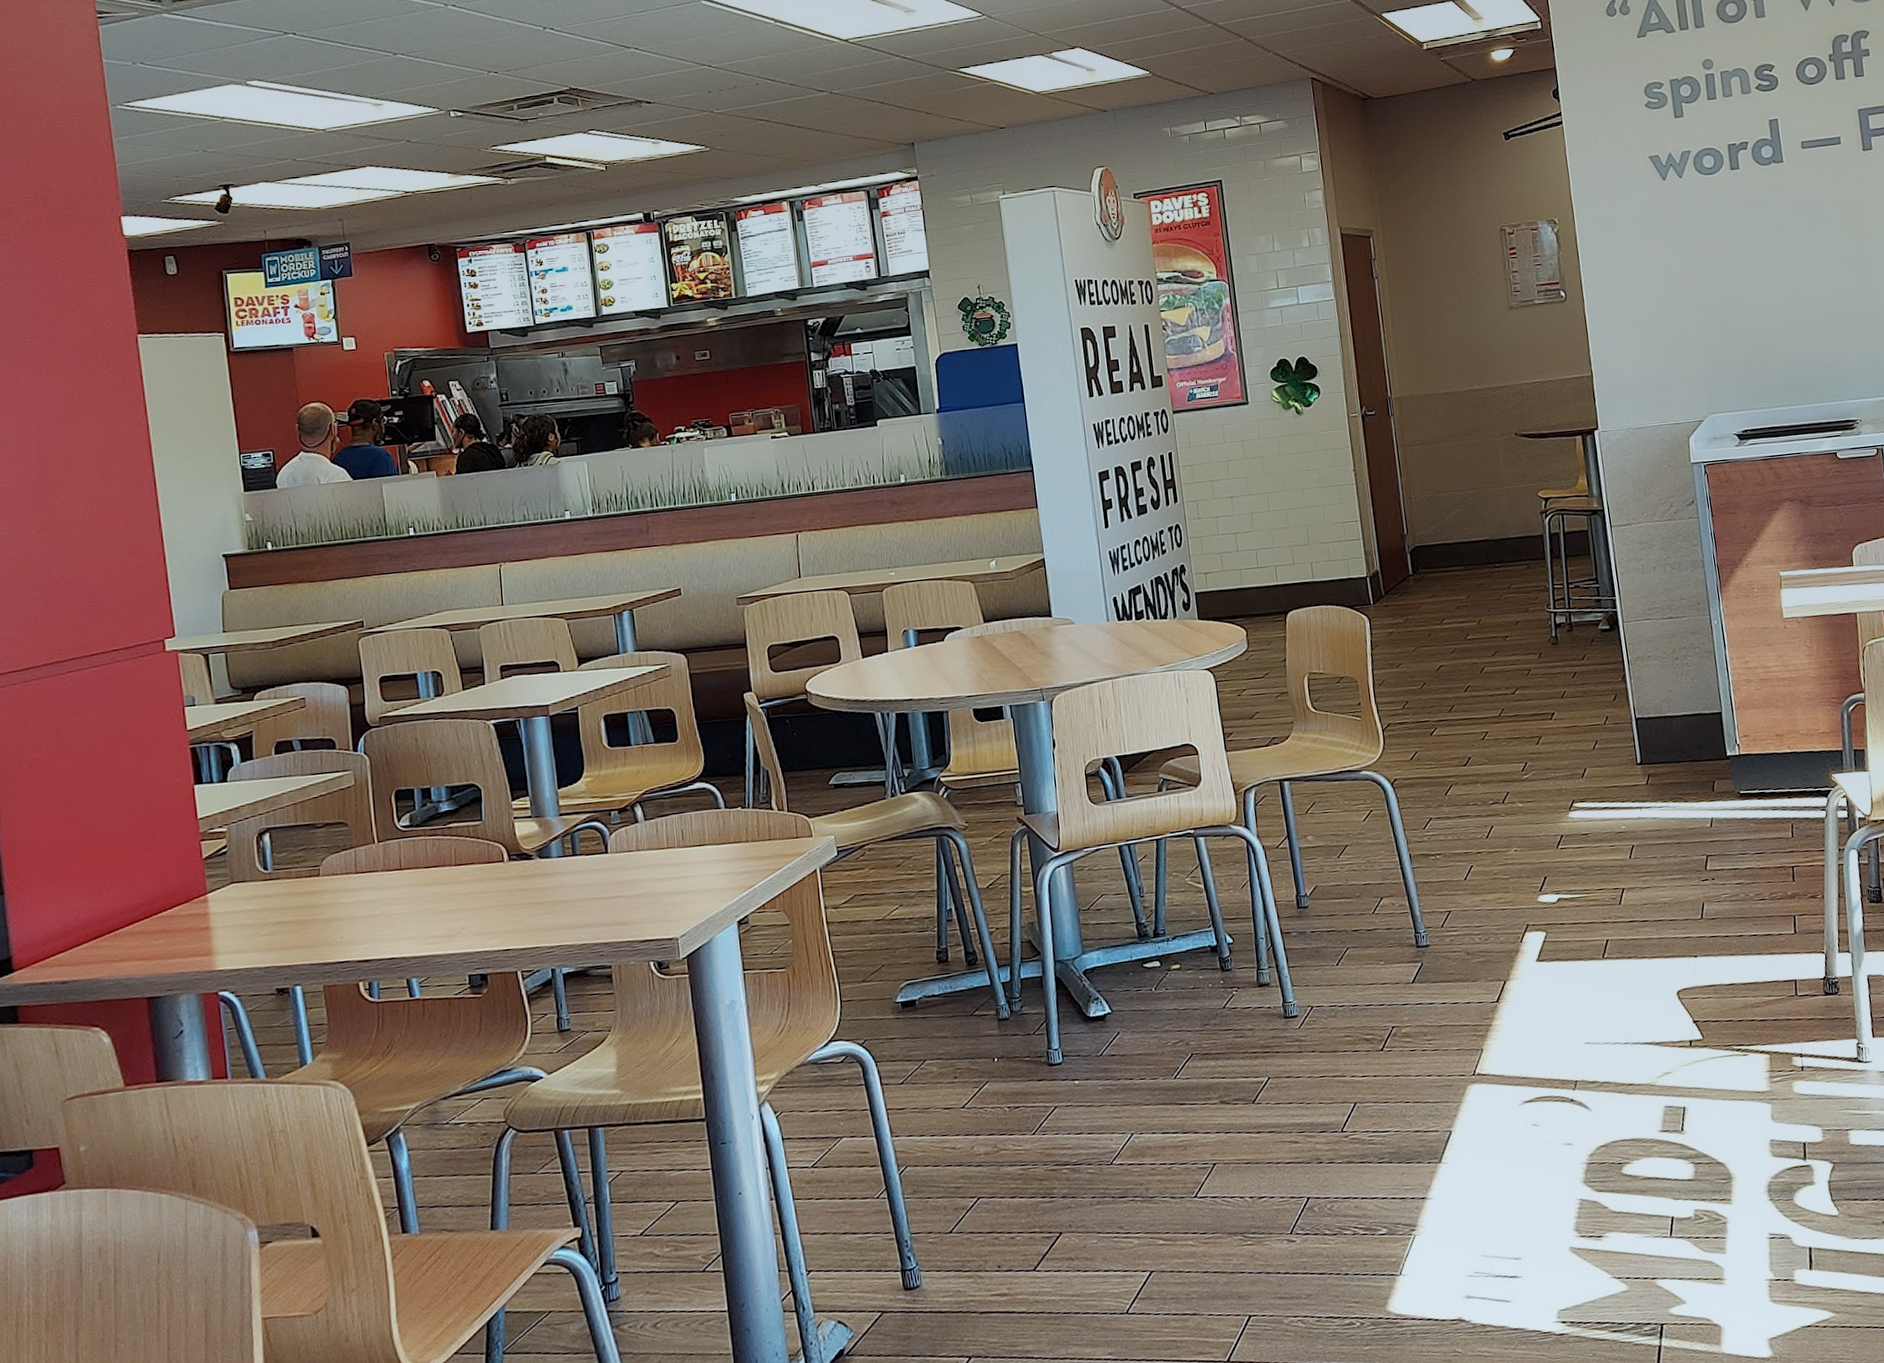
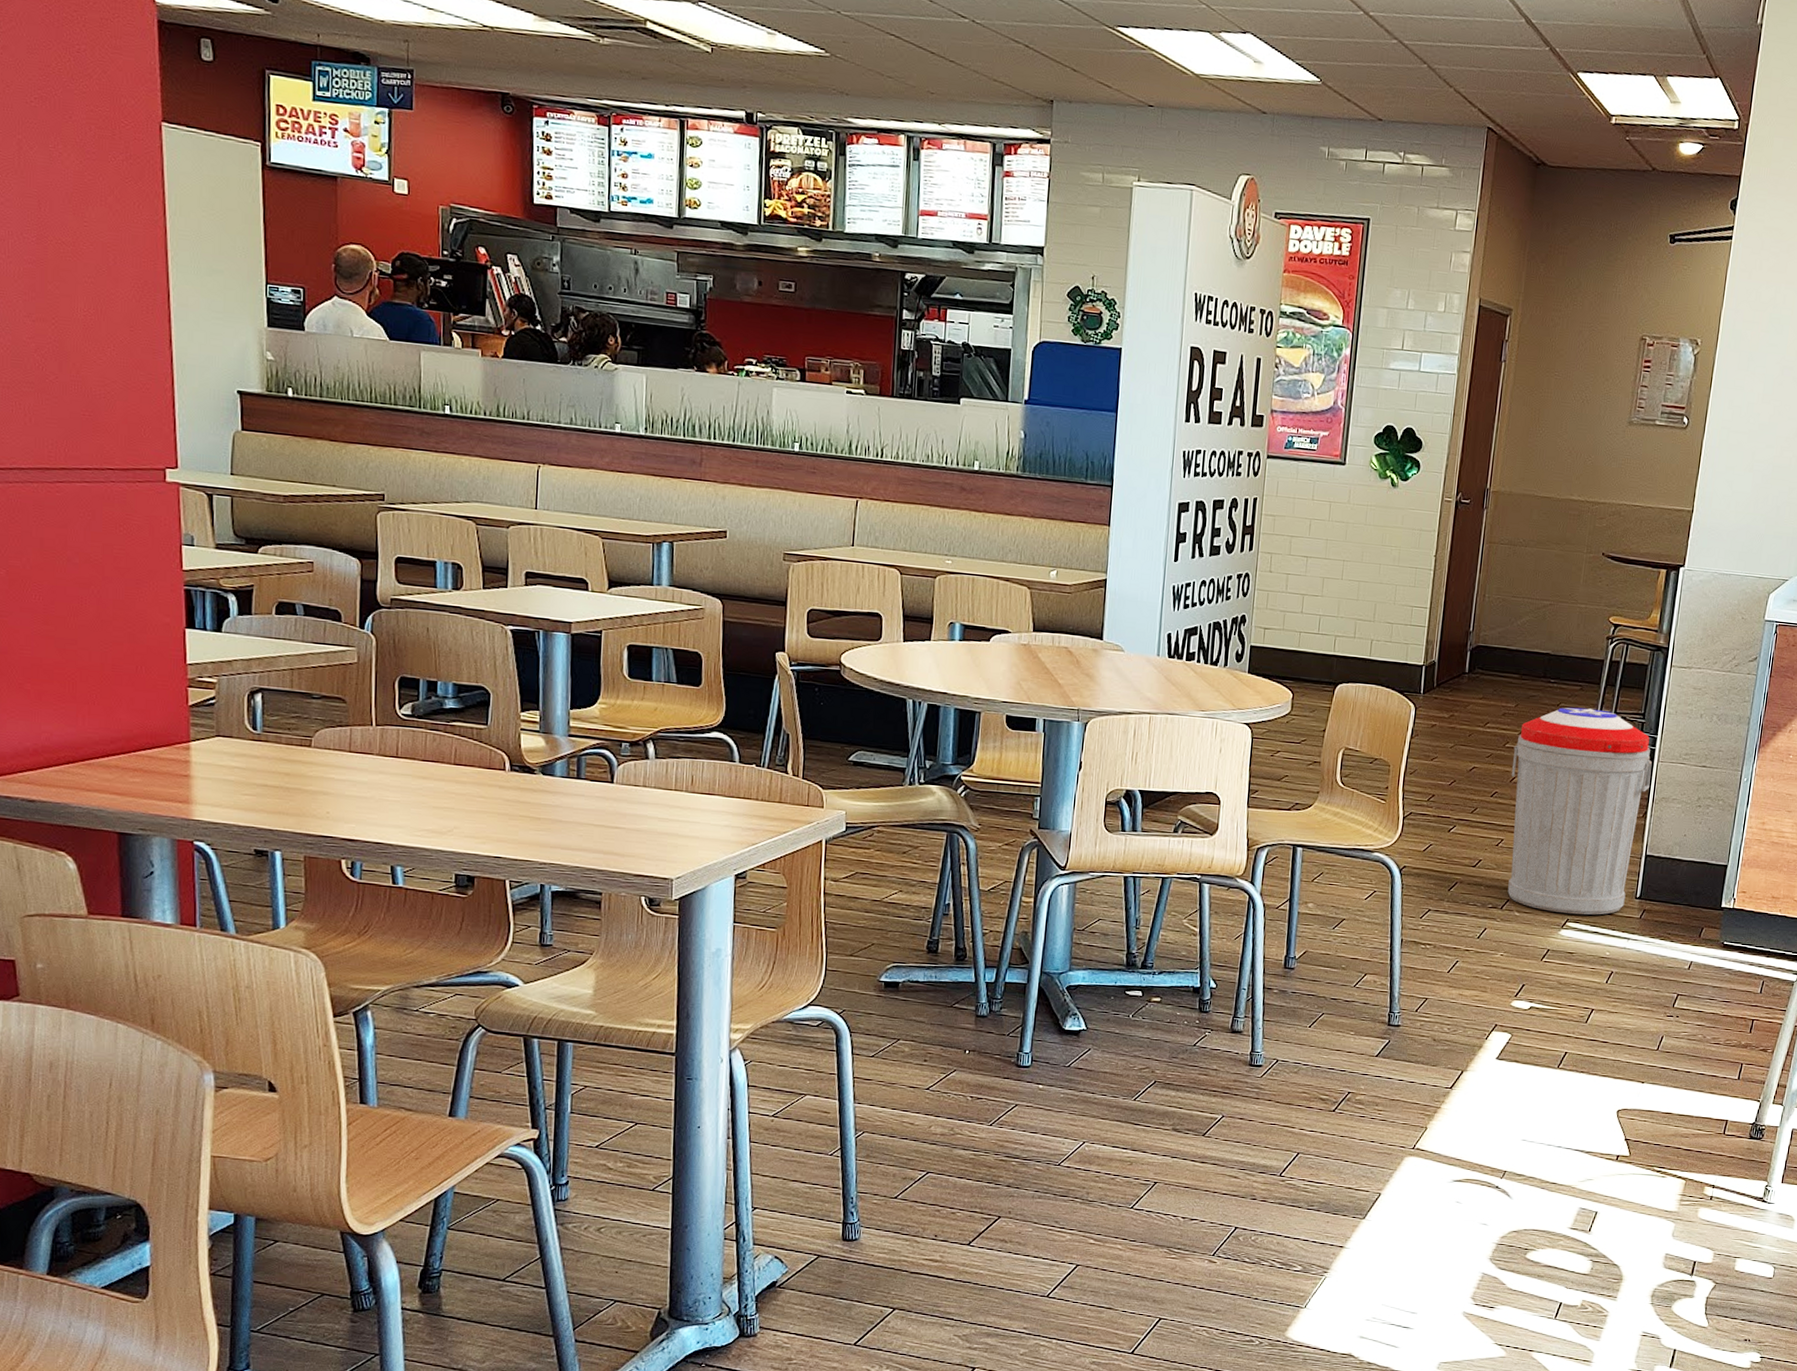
trash can: none [1475,583,1627,796] -> present [1507,707,1653,915]

